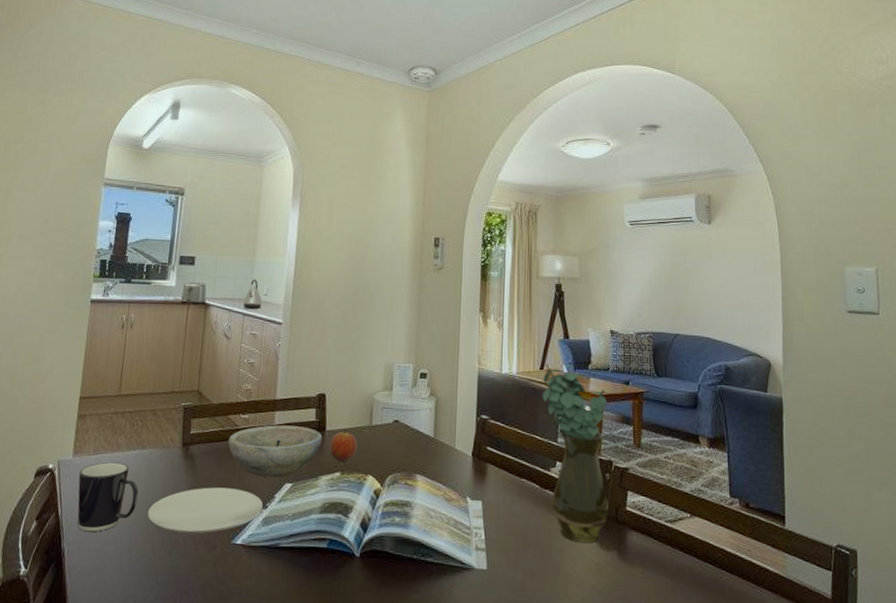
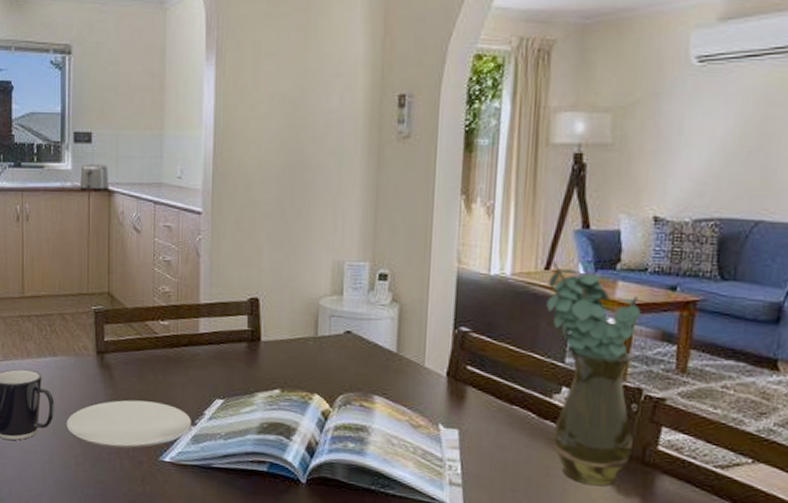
bowl: present [228,425,323,478] -> none [148,333,258,393]
kettle: present [243,279,263,309] -> none [153,158,176,195]
fruit: present [329,429,358,463] -> none [266,340,300,379]

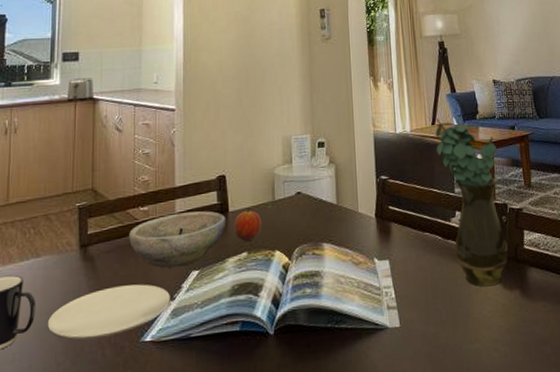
bowl: none [148,333,258,393] -> present [129,211,226,268]
fruit: none [266,340,300,379] -> present [234,207,262,242]

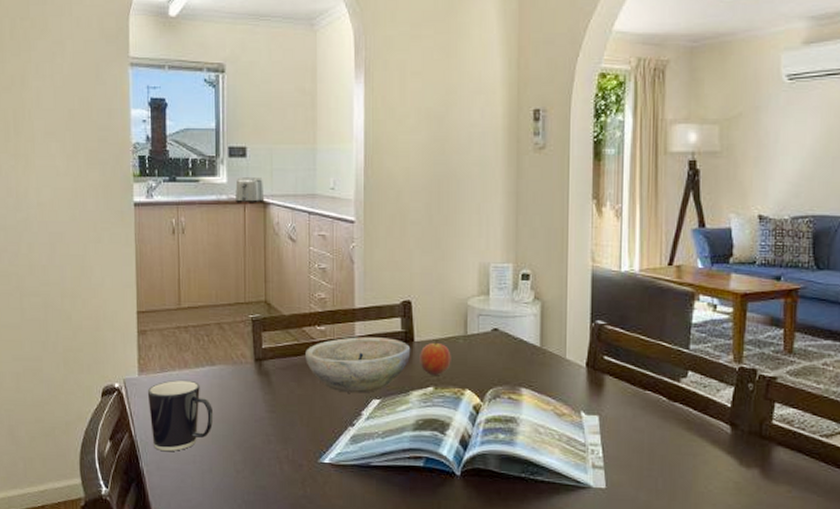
plate: present [47,284,170,340] -> none [225,404,349,453]
vase: present [435,117,509,287] -> none [671,257,752,461]

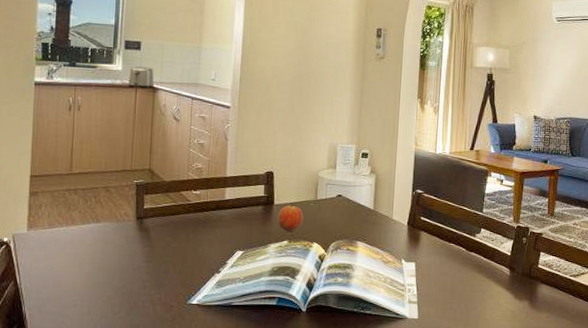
mug: present [147,379,214,452] -> none [34,234,96,298]
bowl: present [305,337,411,393] -> none [181,200,271,246]

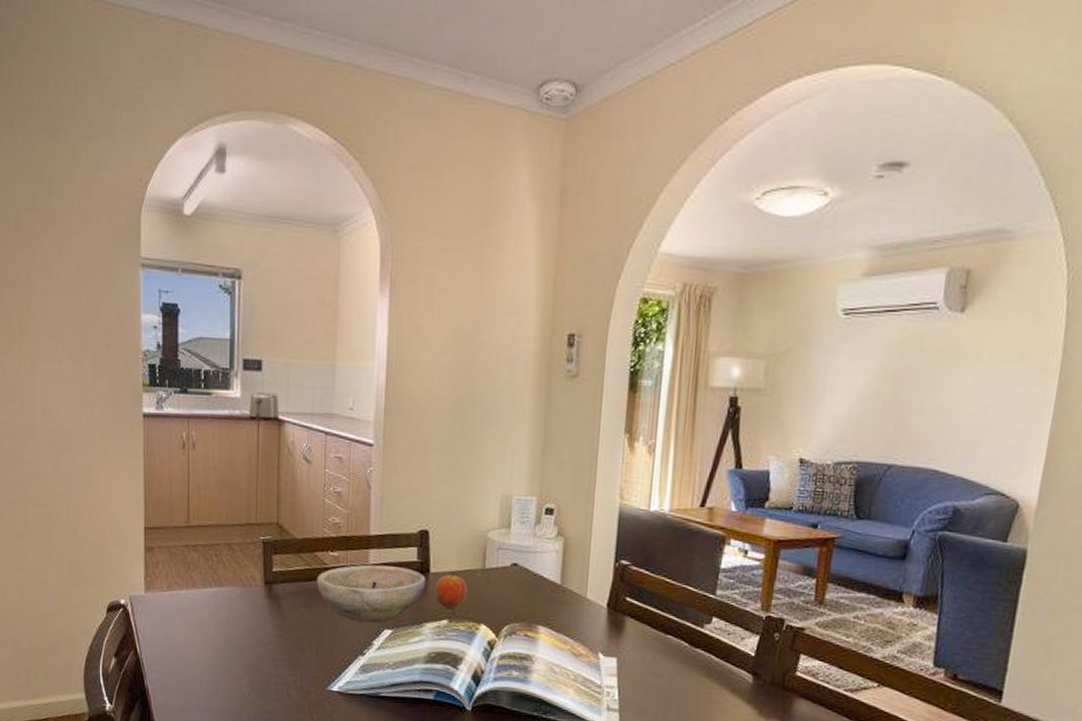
bowl: none [181,200,271,246] -> present [317,564,427,623]

